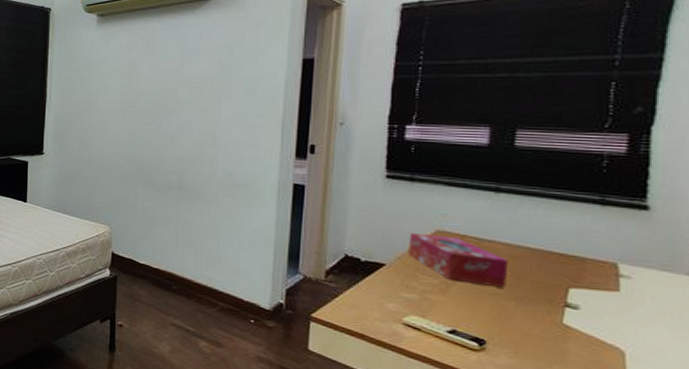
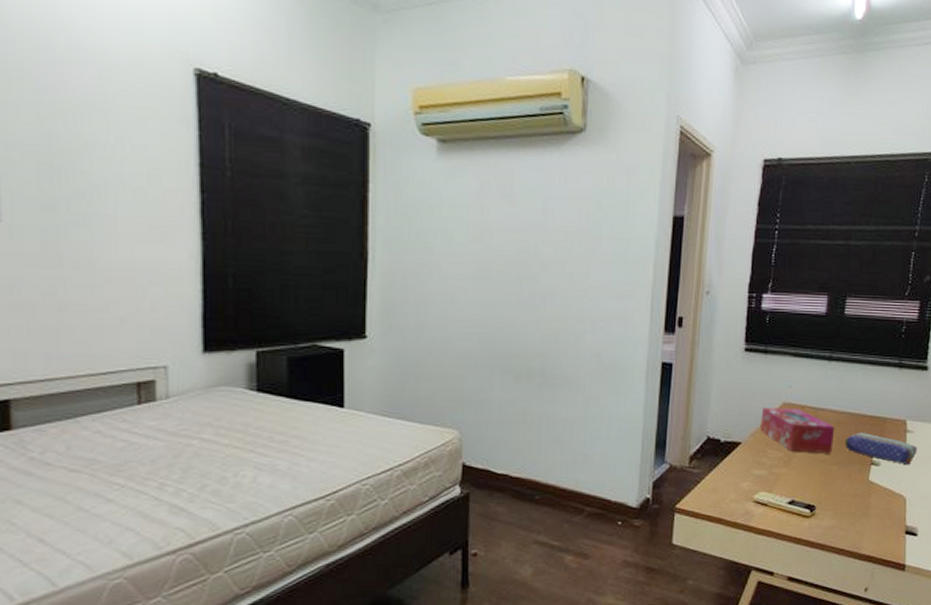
pencil case: none [524,269,639,315] -> present [845,432,918,465]

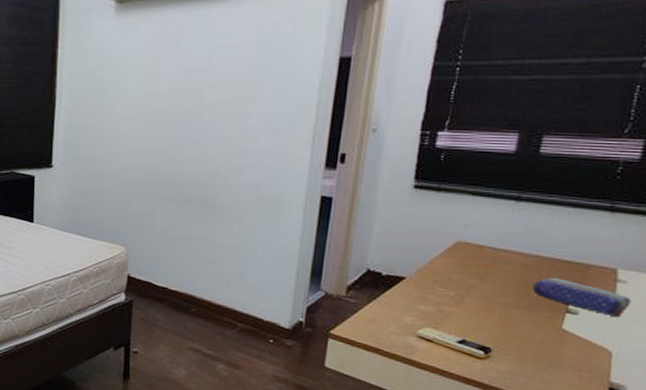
tissue box: present [760,407,835,454] -> none [428,244,521,297]

